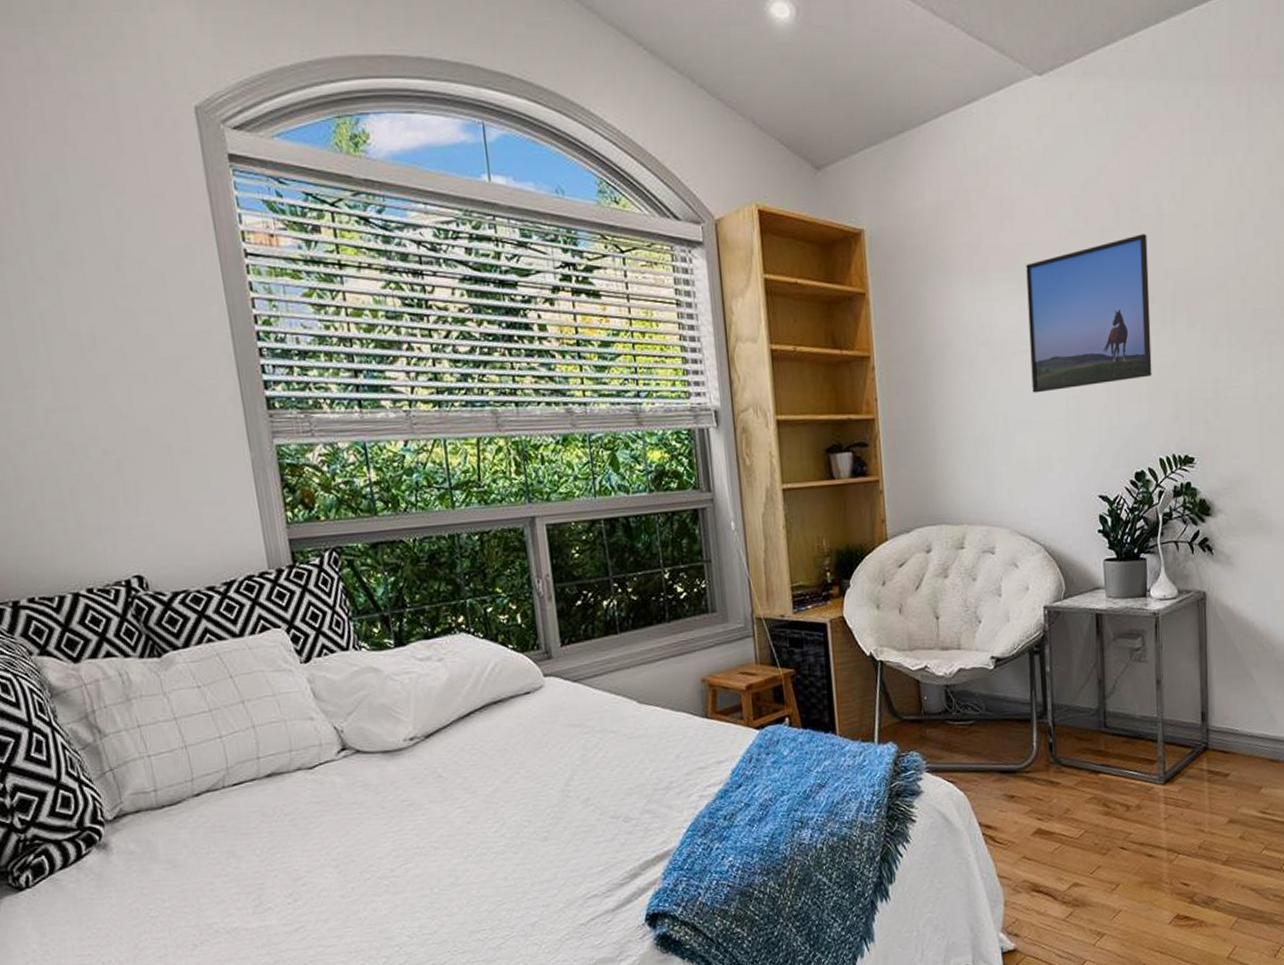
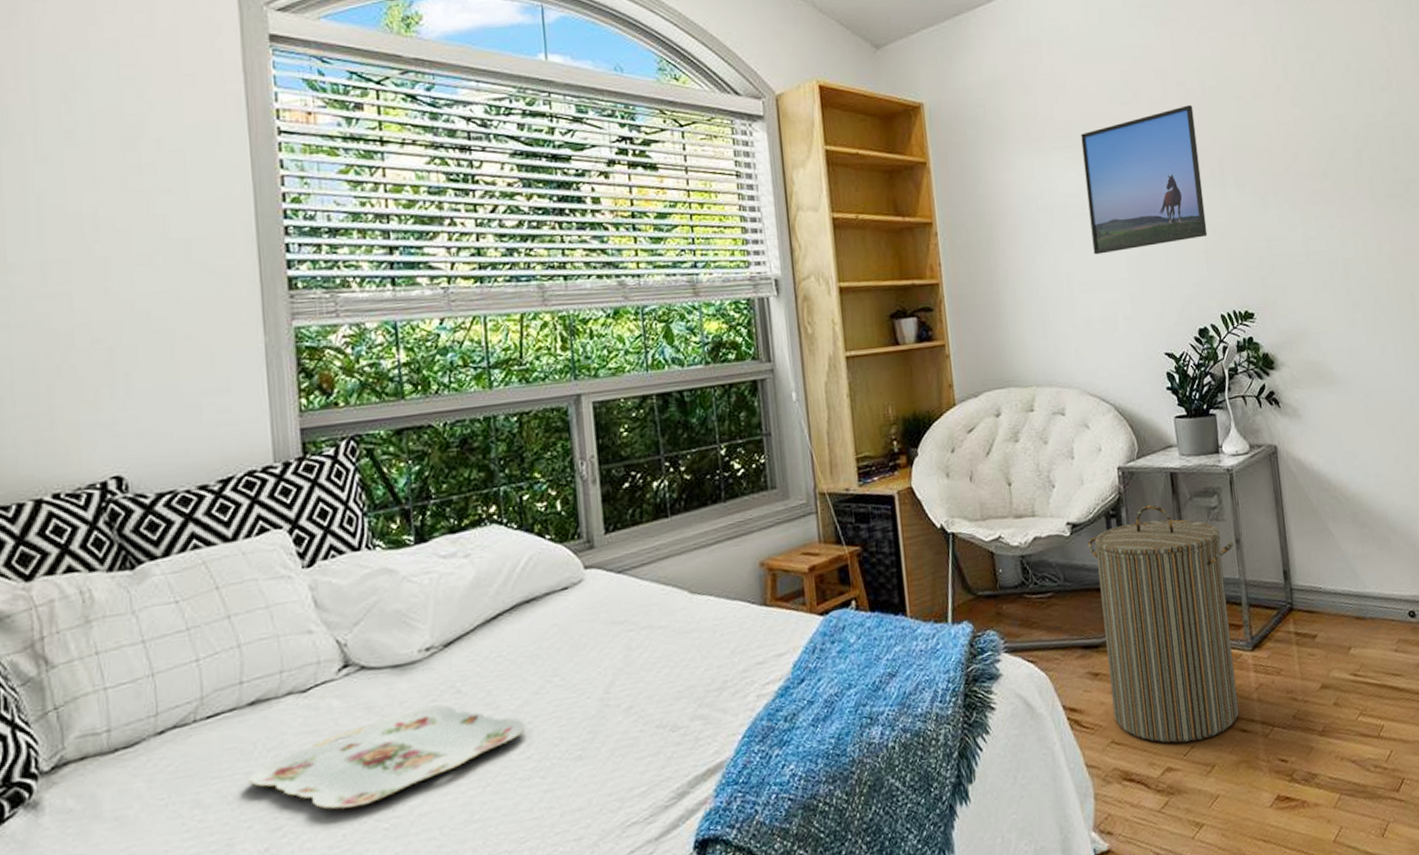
serving tray: none [271,786,498,867] -> present [249,704,526,810]
laundry hamper: none [1010,643,1154,862] -> present [1087,504,1239,743]

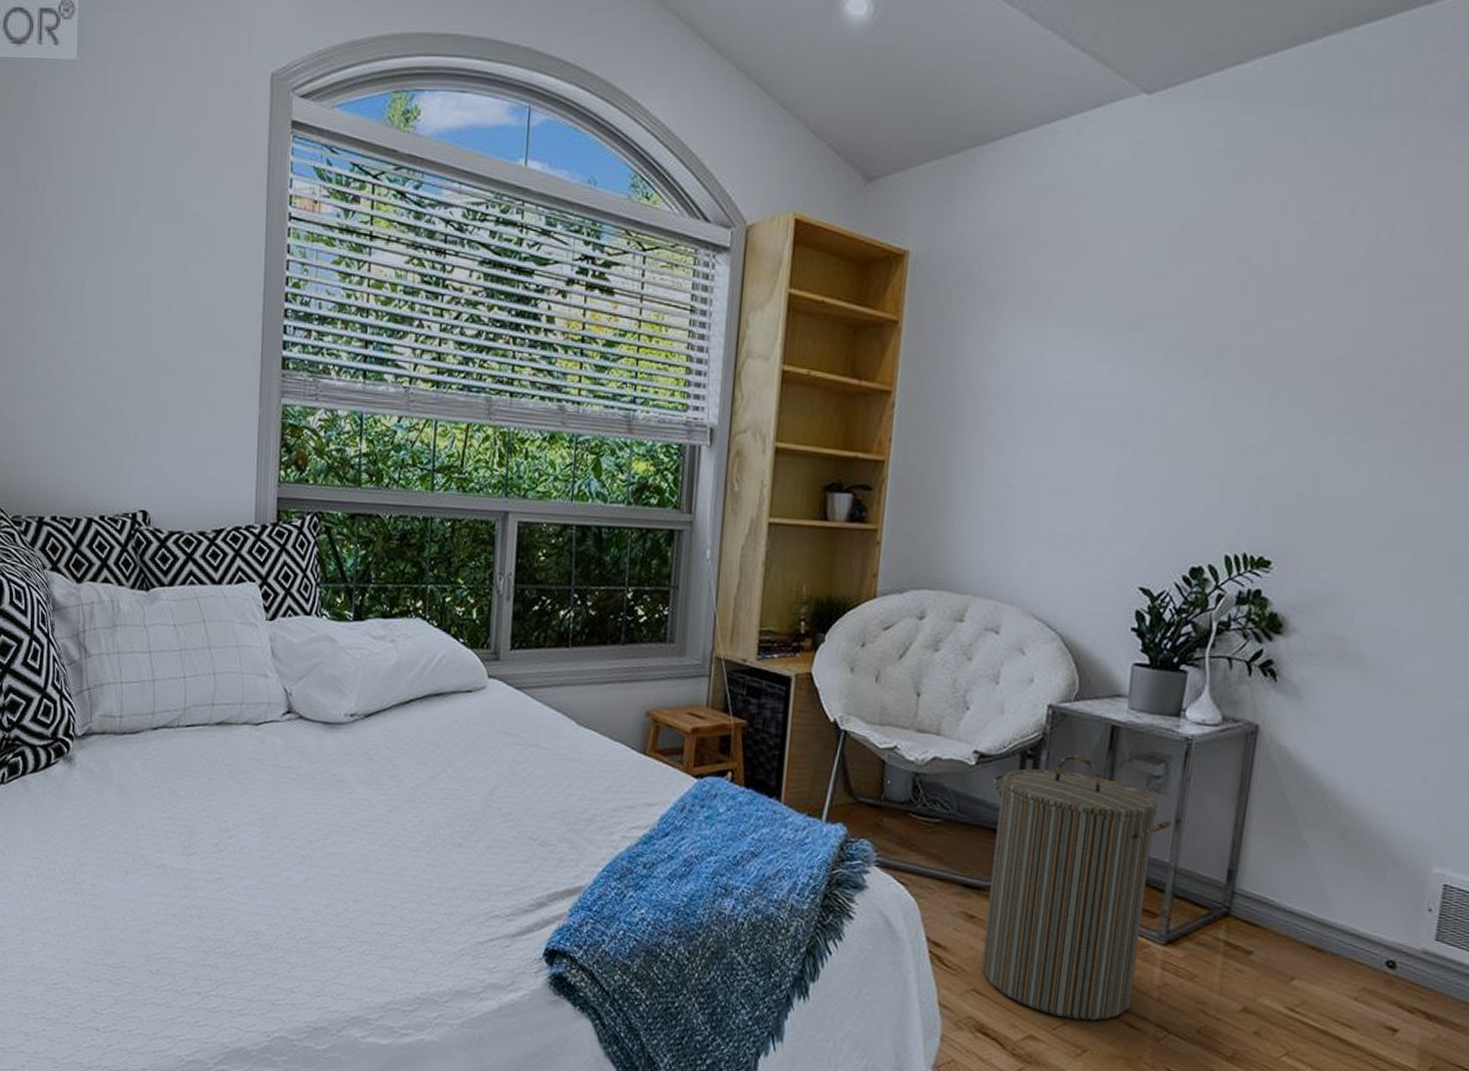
serving tray: present [249,704,526,810] -> none [210,763,420,833]
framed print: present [1081,105,1208,255] -> none [1077,287,1254,458]

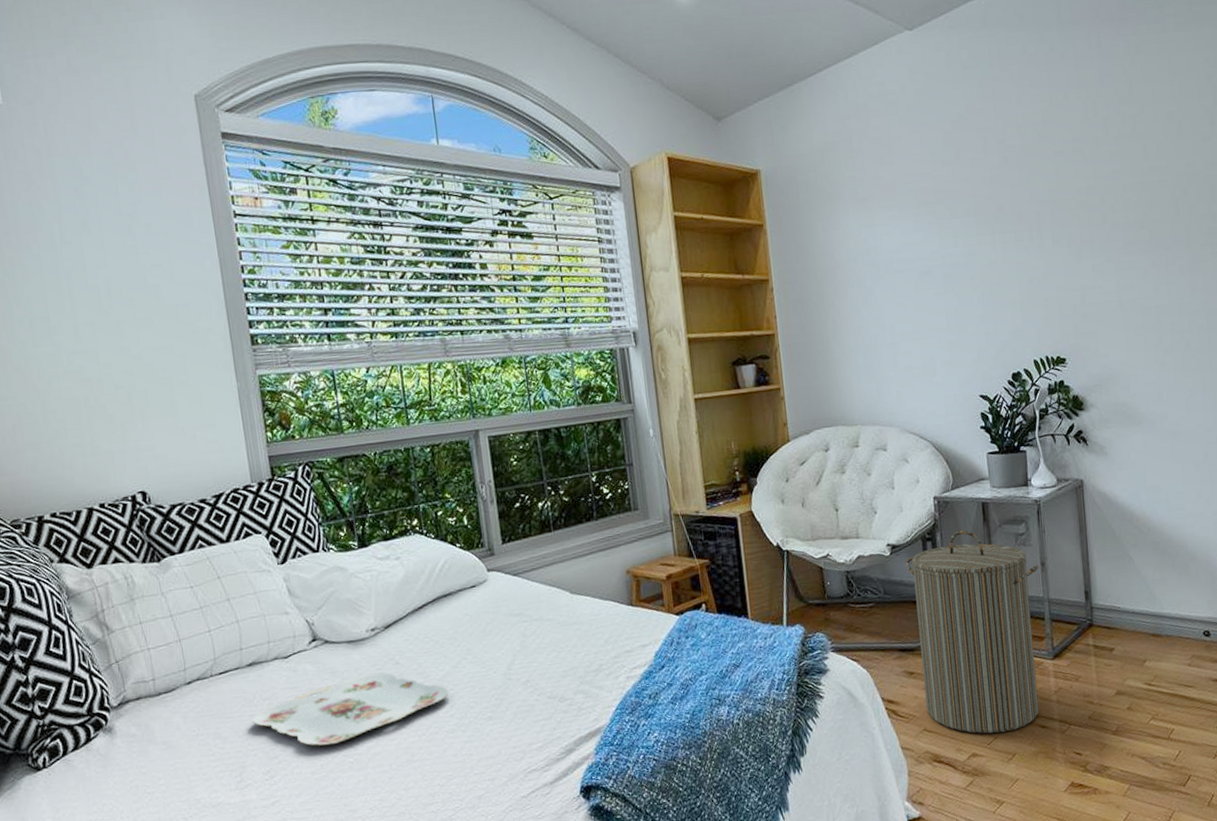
serving tray: none [210,763,420,833] -> present [252,672,449,746]

